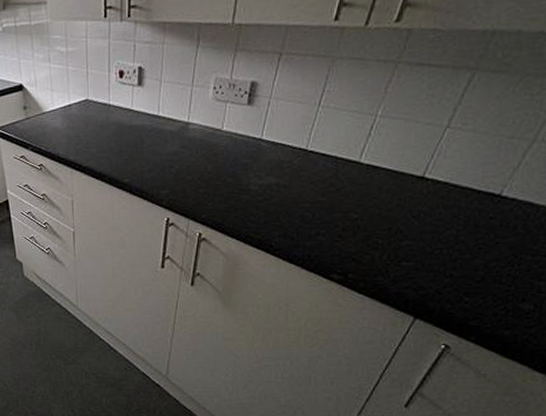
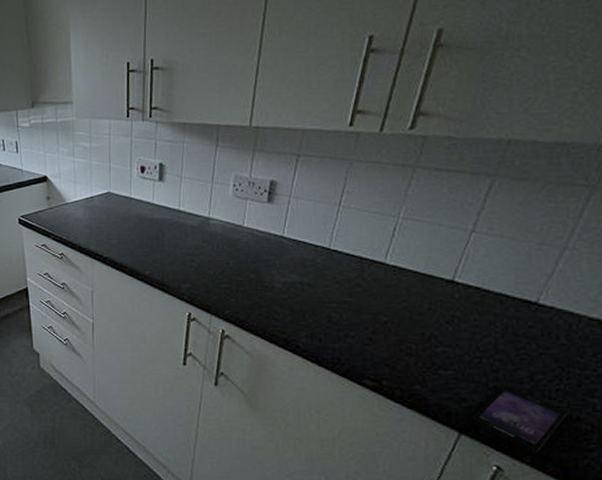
smartphone: none [426,273,515,332] -> present [470,386,568,454]

